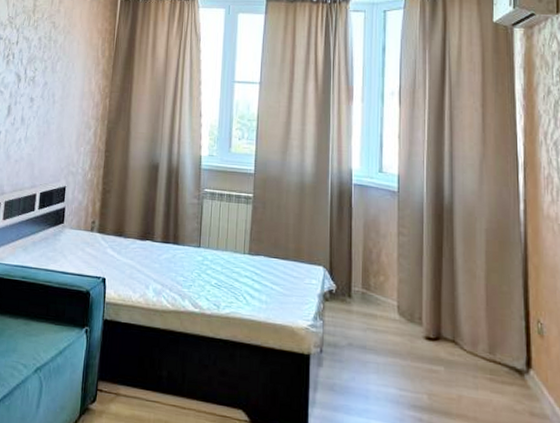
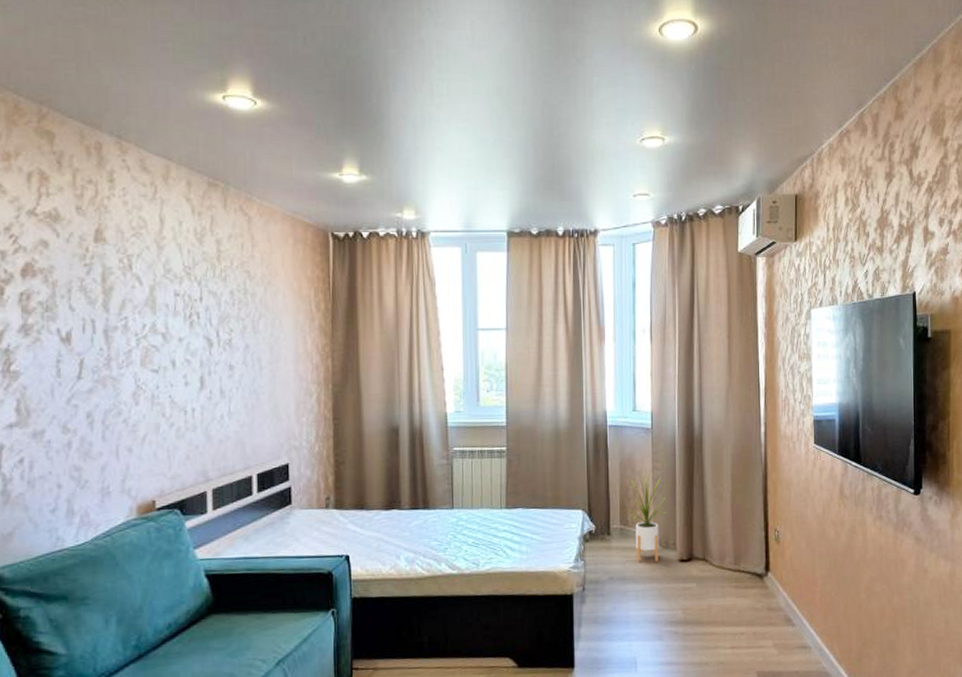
house plant: none [365,234,414,335] -> present [622,470,668,562]

